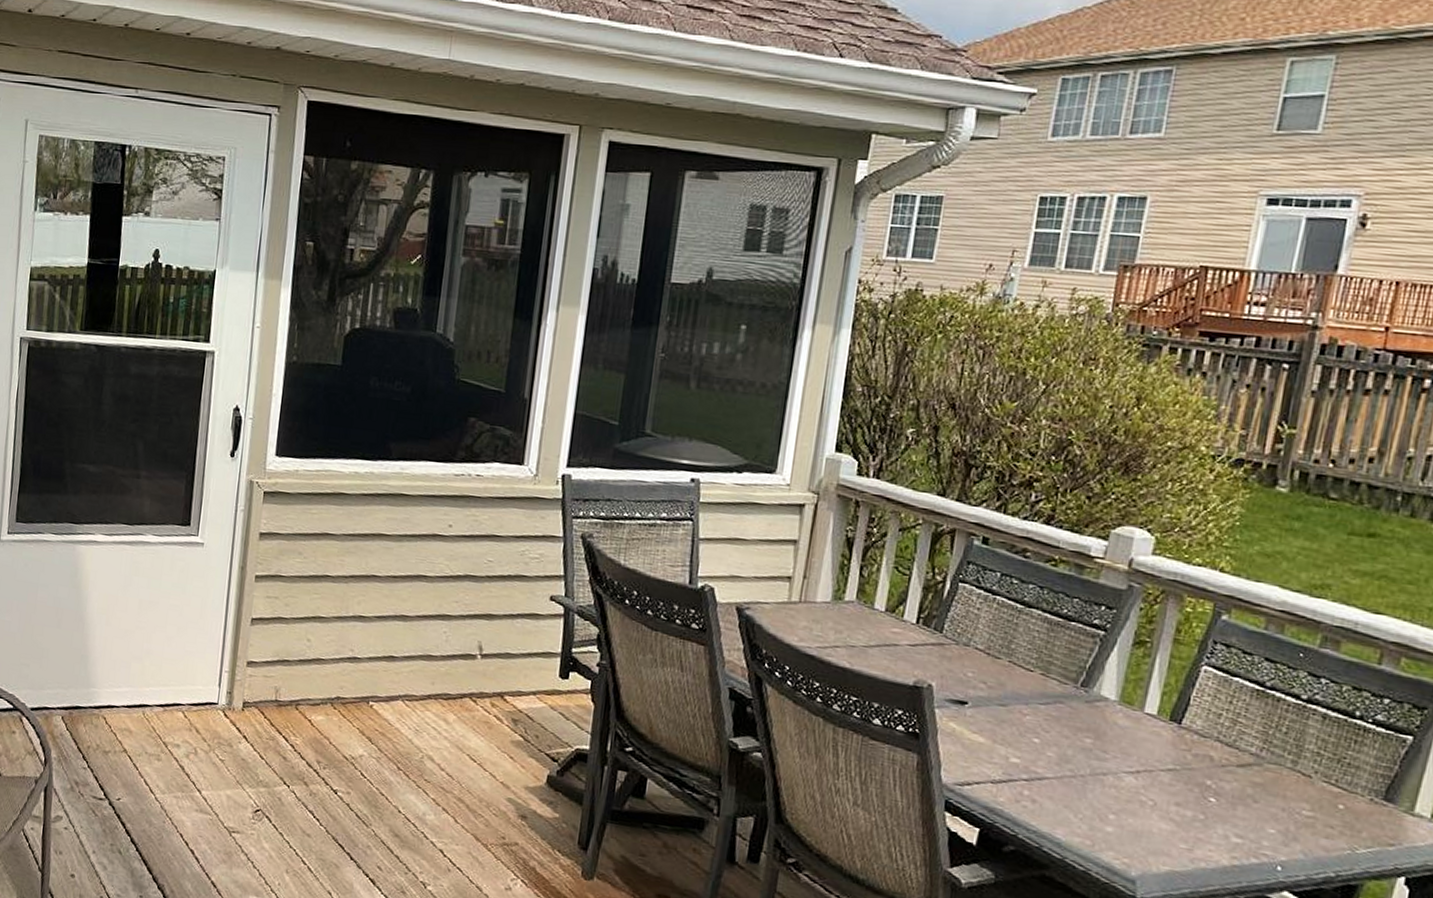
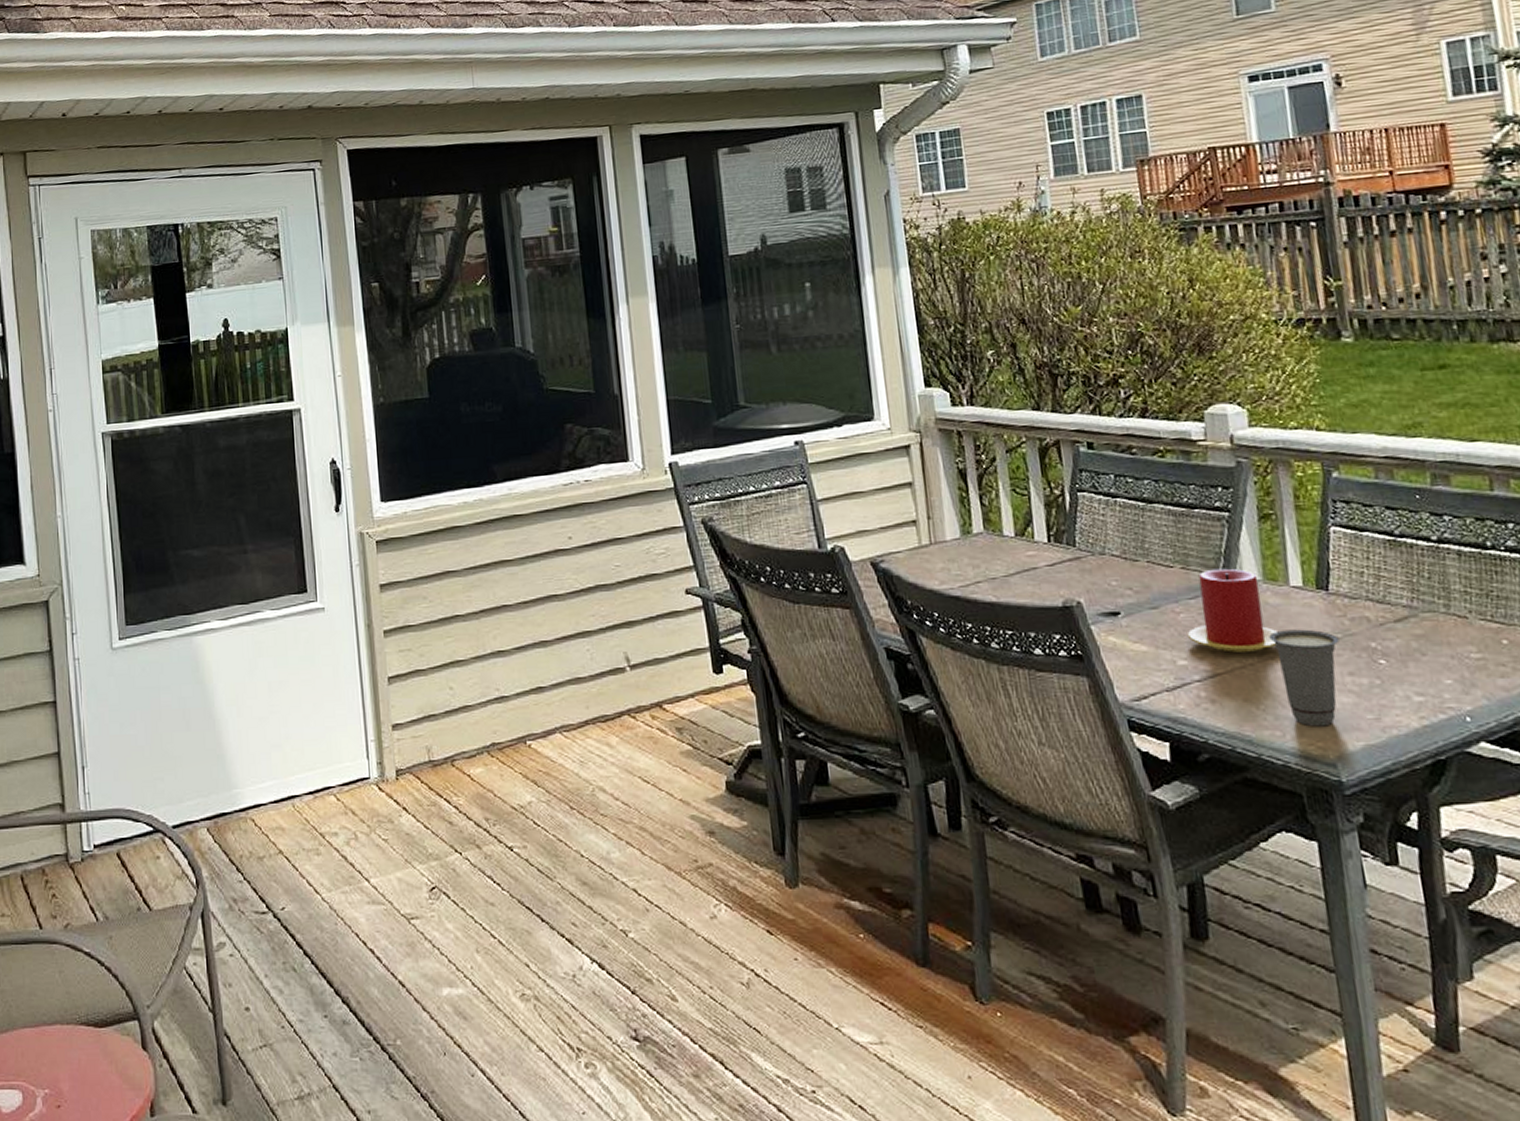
candle: none [1027,681,1117,766] -> present [1187,568,1277,653]
cup: none [1106,750,1176,846] -> present [1269,629,1339,727]

